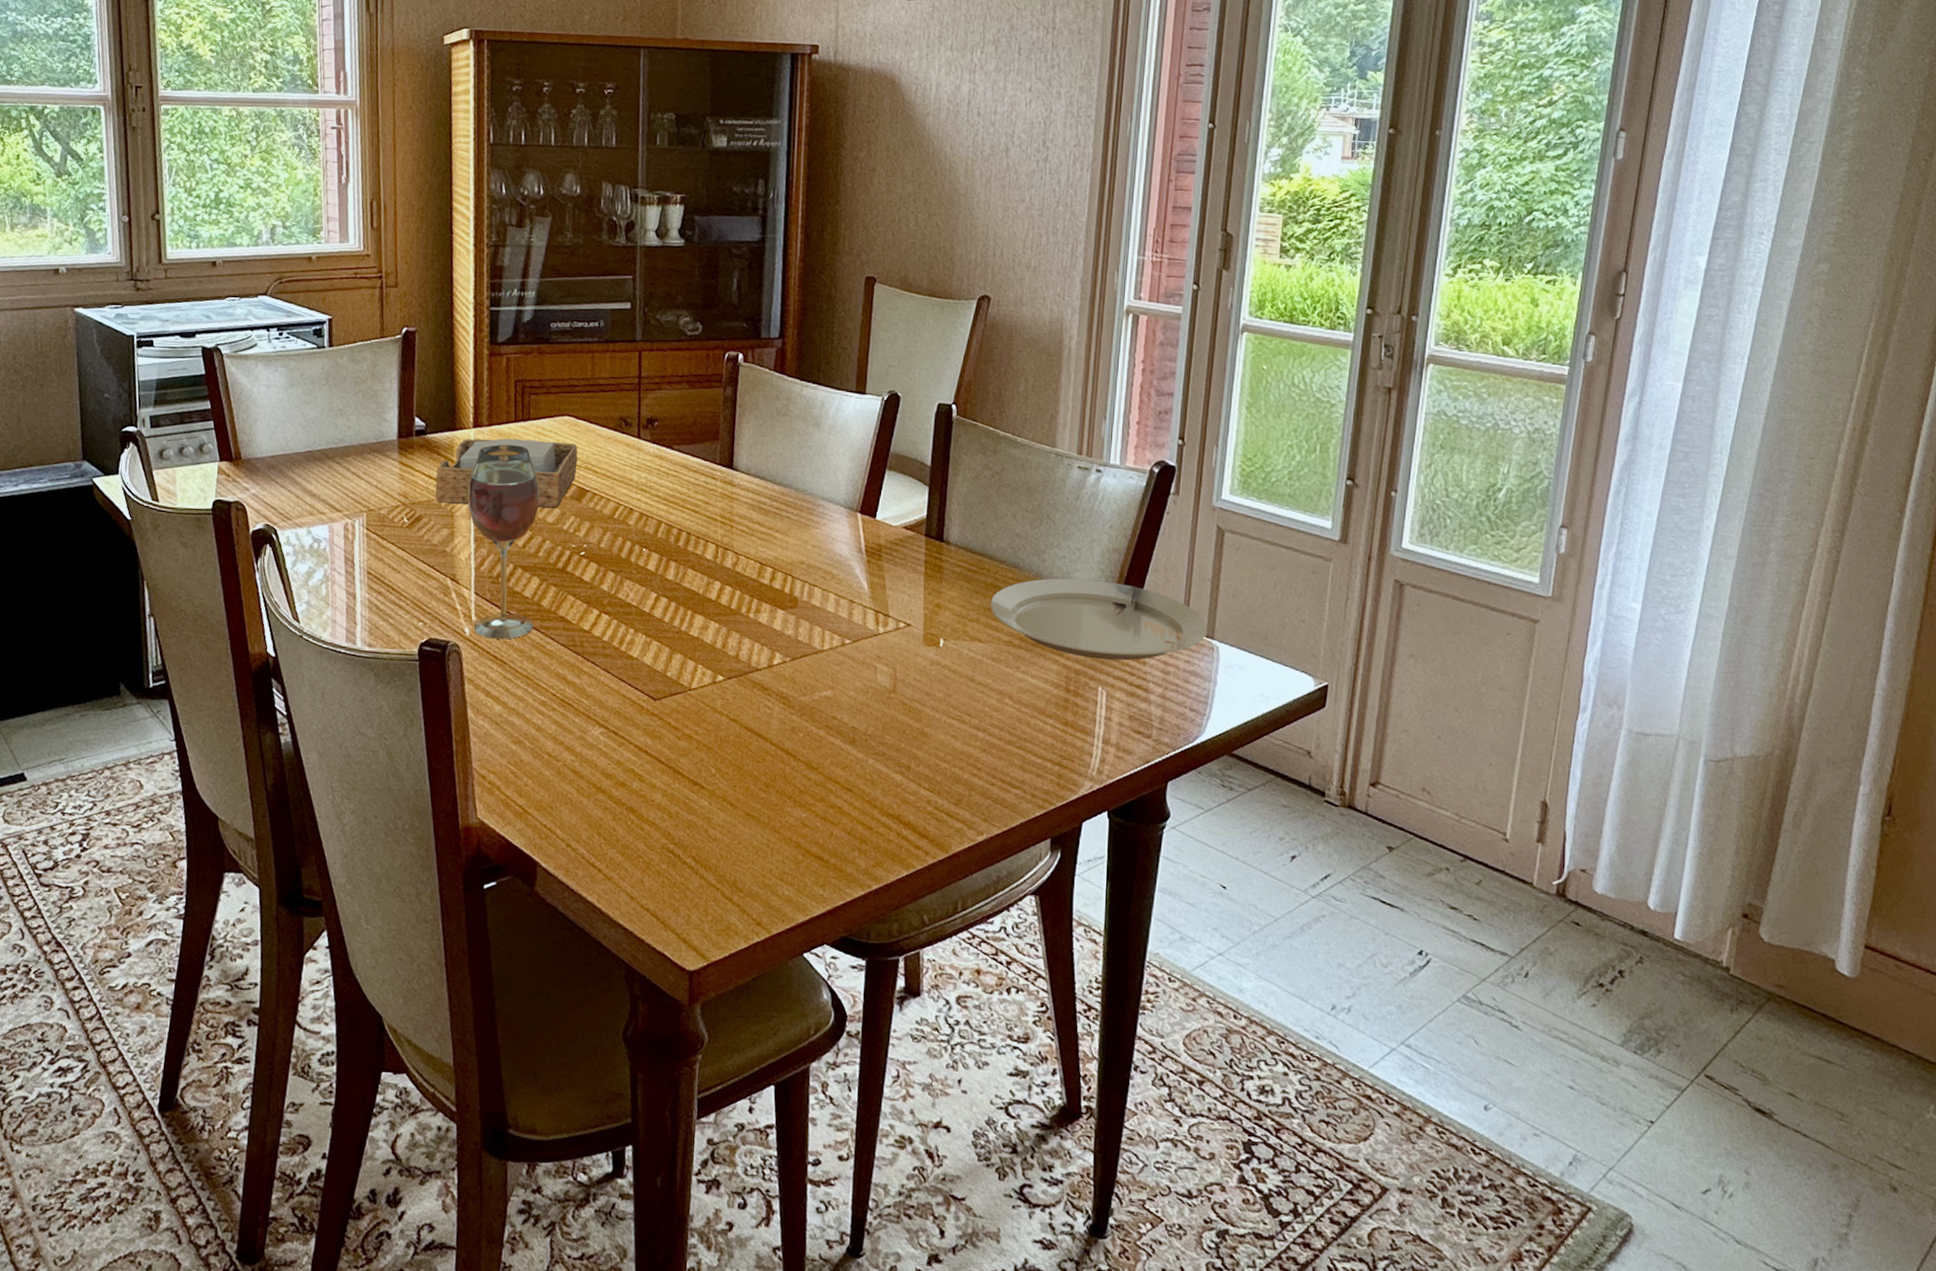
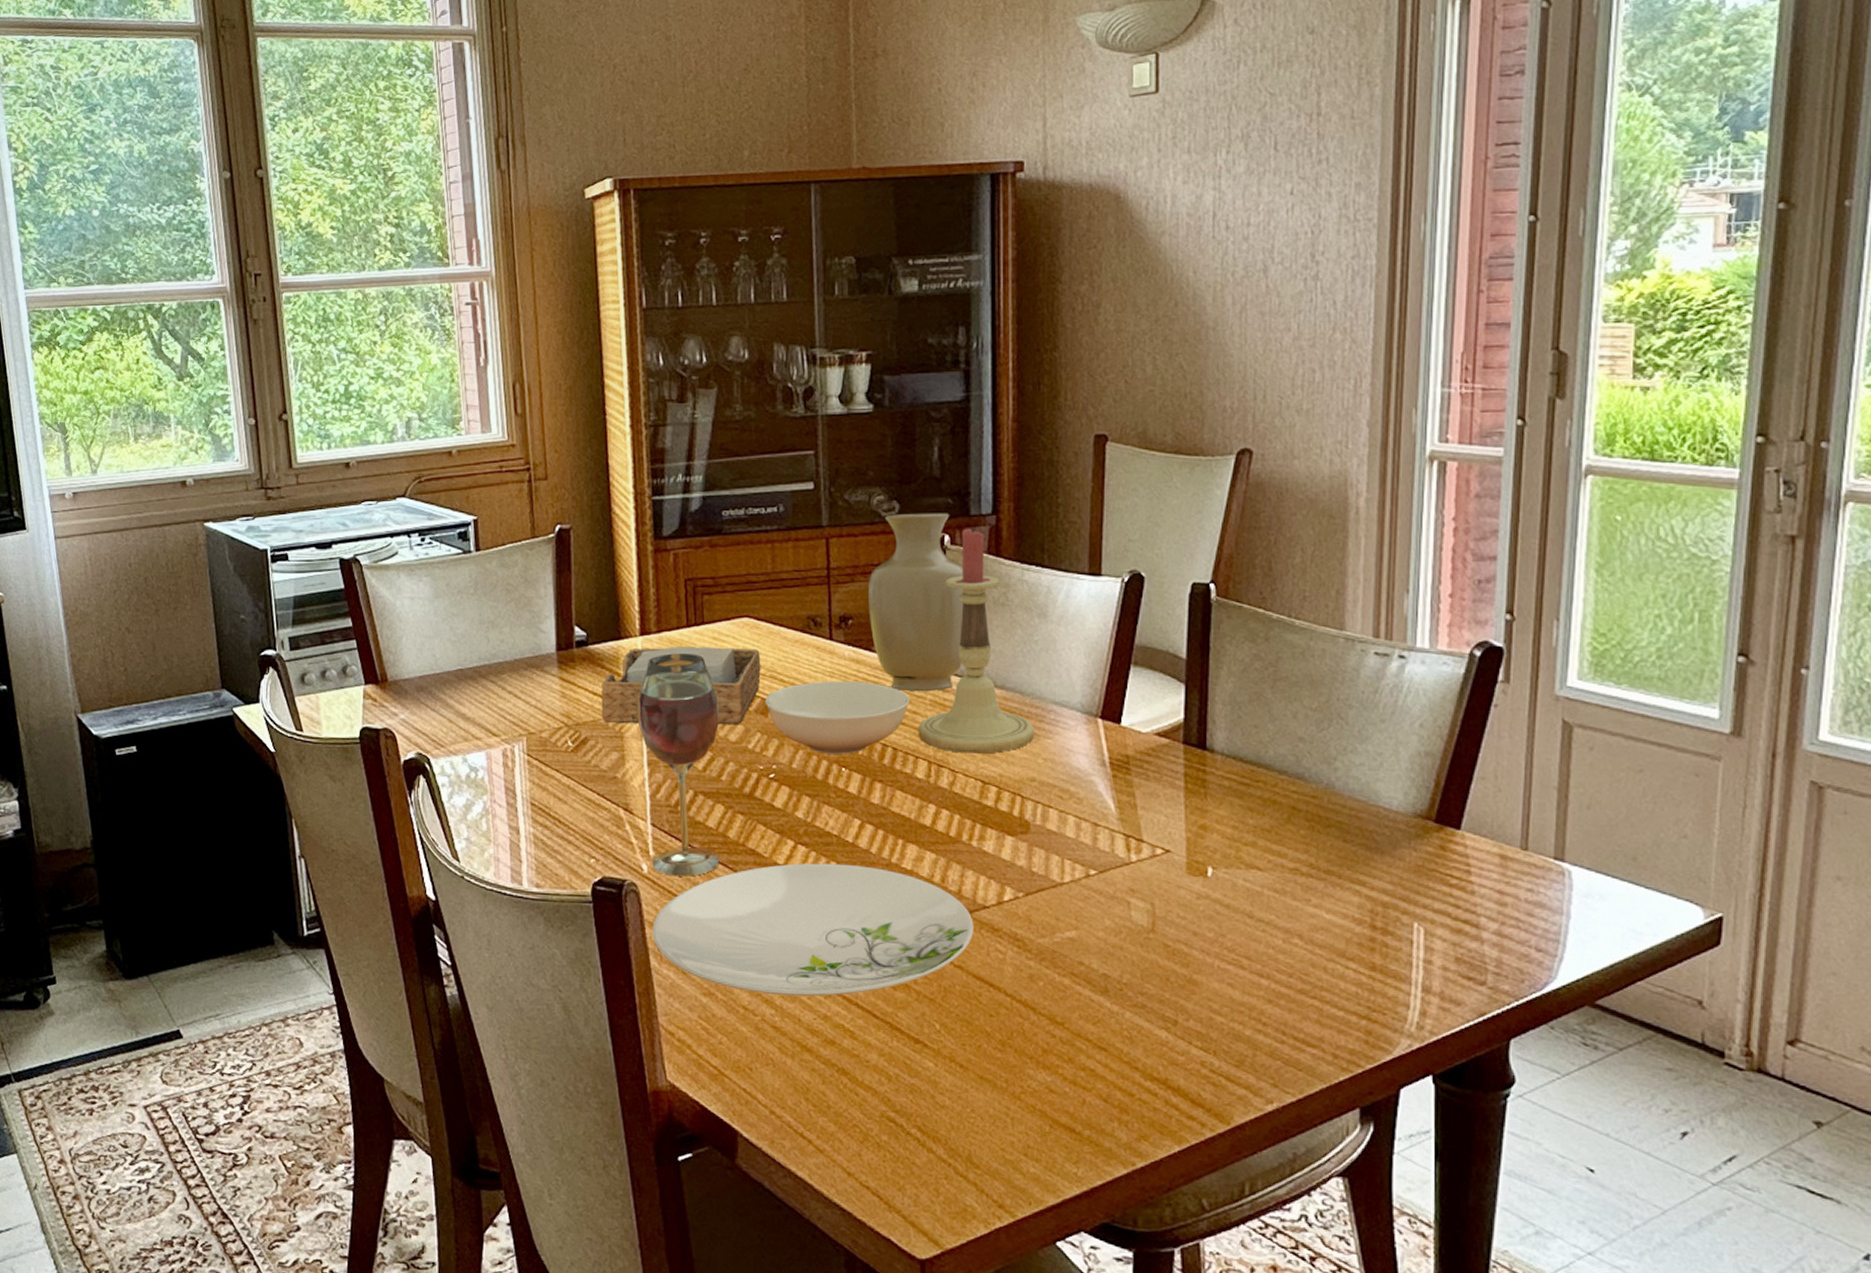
plate: none [470,629,748,745] -> present [652,863,974,997]
bowl: none [579,473,703,537] -> present [765,681,910,754]
vase: none [671,334,754,486] -> present [867,513,964,692]
candlestick: none [708,349,806,540] -> present [918,528,1035,754]
plate: present [990,578,1207,661] -> none [1269,790,1554,890]

